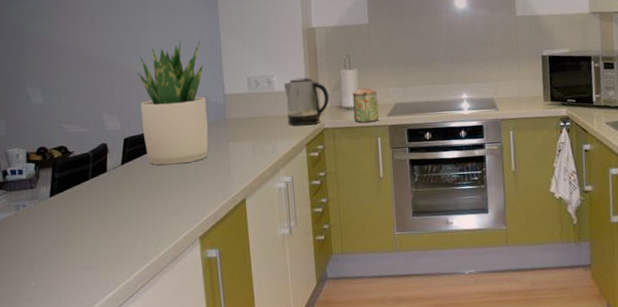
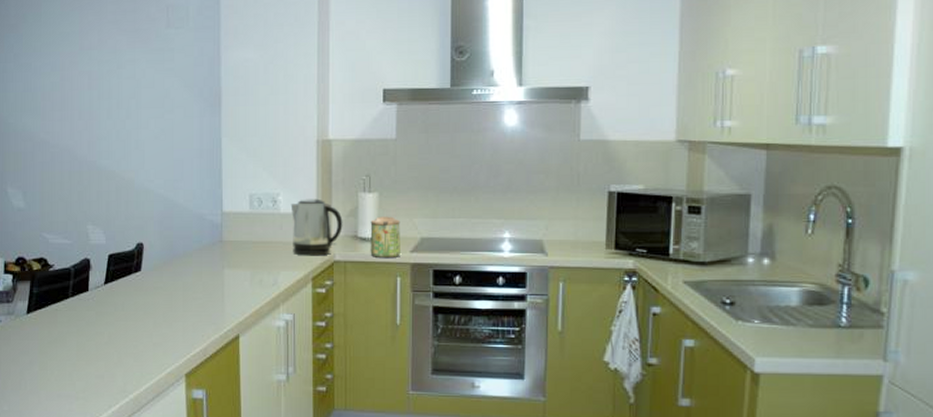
planter: present [137,39,208,166] -> none [126,144,201,289]

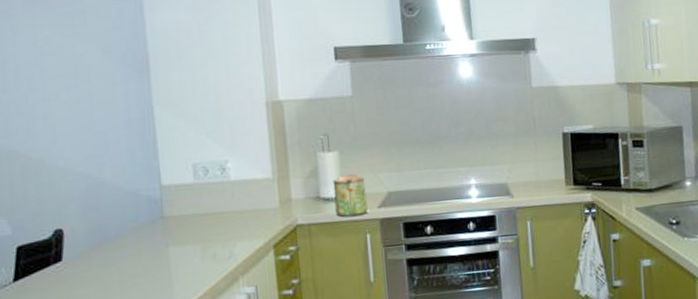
kettle: present [290,198,343,256] -> none [242,162,303,224]

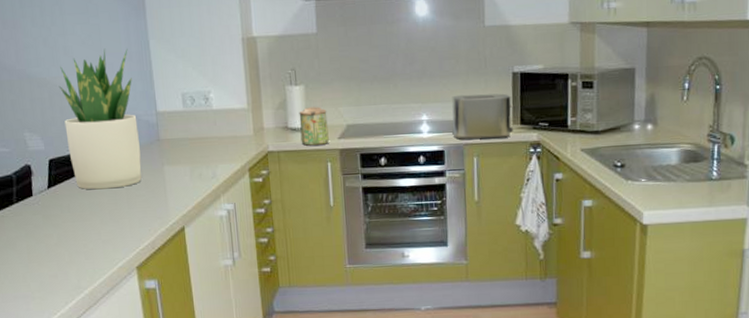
planter: none [34,115,140,280] -> present [58,48,142,190]
toaster: none [501,154,567,203] -> present [451,93,514,140]

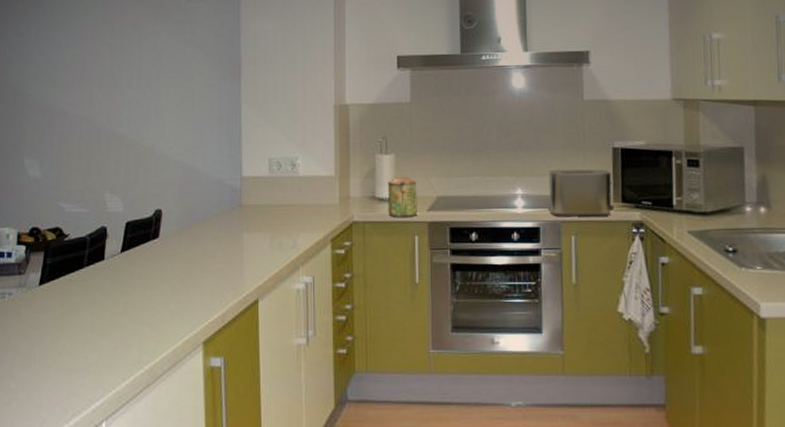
planter: present [58,48,142,190] -> none [146,111,221,256]

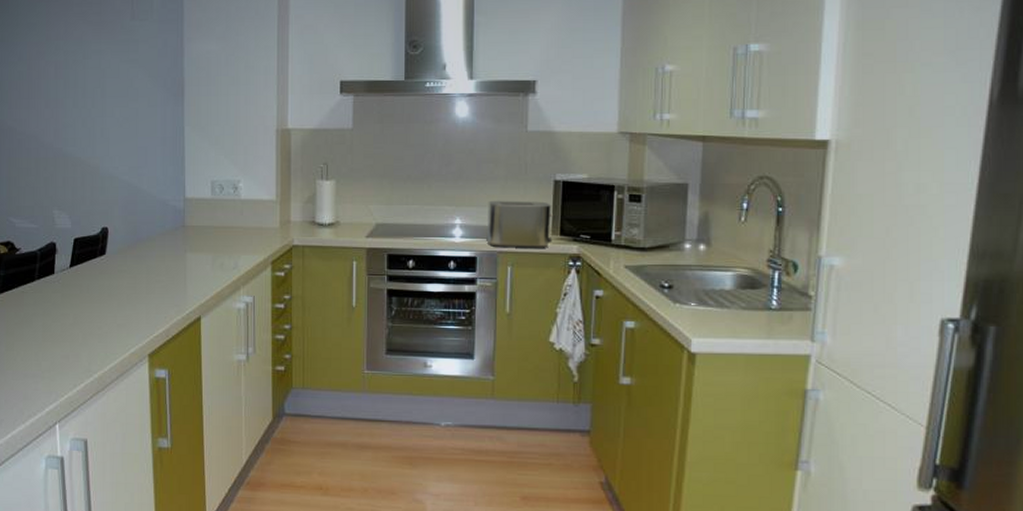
canister: present [387,177,418,217] -> none [327,203,356,242]

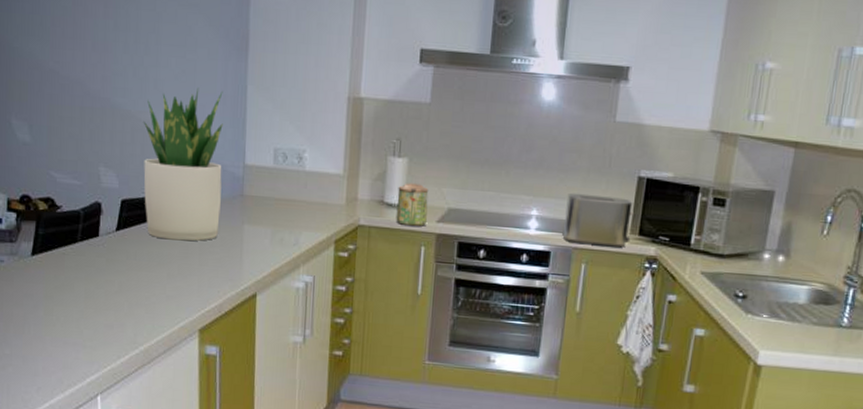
planter: none [92,132,165,272] -> present [143,87,223,241]
canister: none [327,203,356,242] -> present [396,183,429,226]

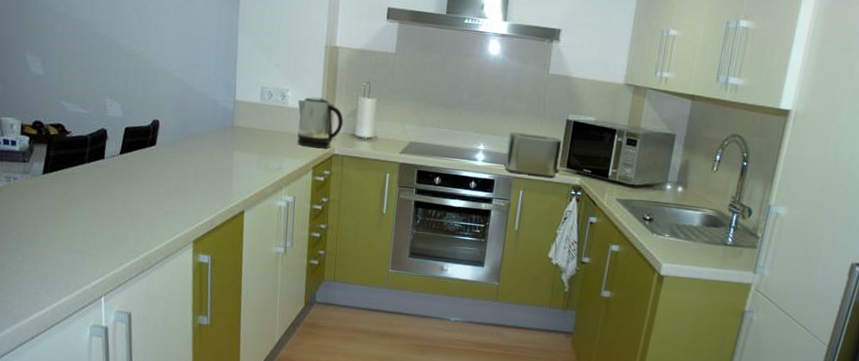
planter: present [143,87,223,241] -> none [145,32,217,165]
kettle: none [316,158,370,219] -> present [297,96,344,149]
canister: present [396,183,429,226] -> none [365,119,394,157]

